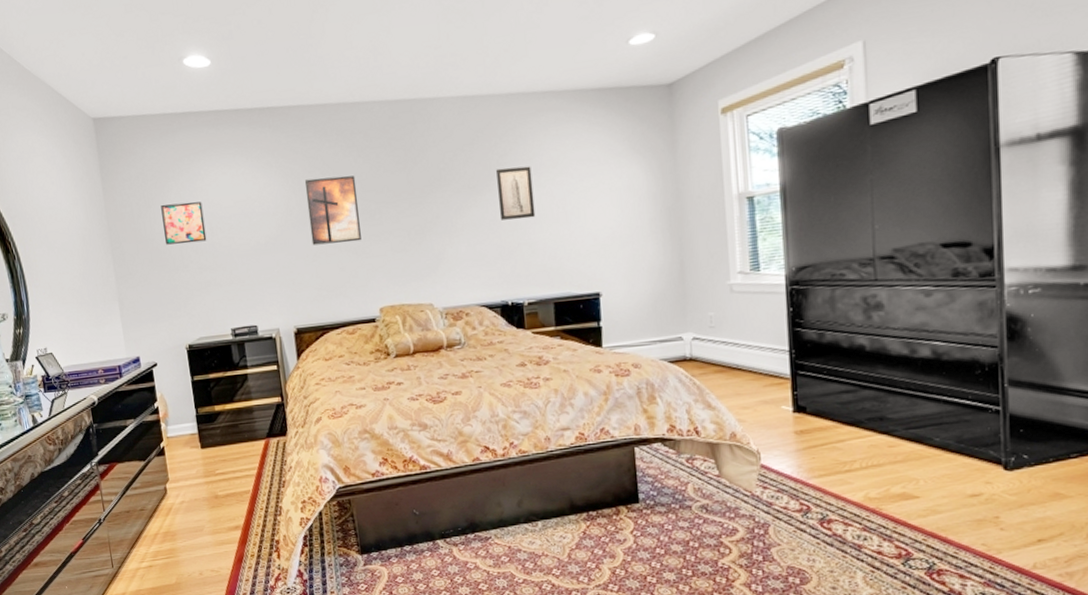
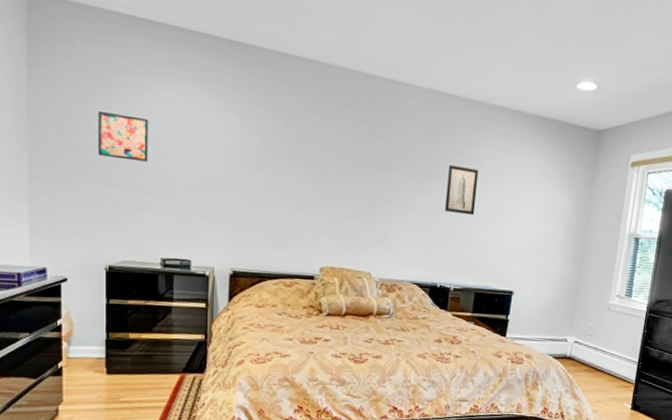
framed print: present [304,175,361,246] -> none [263,126,319,200]

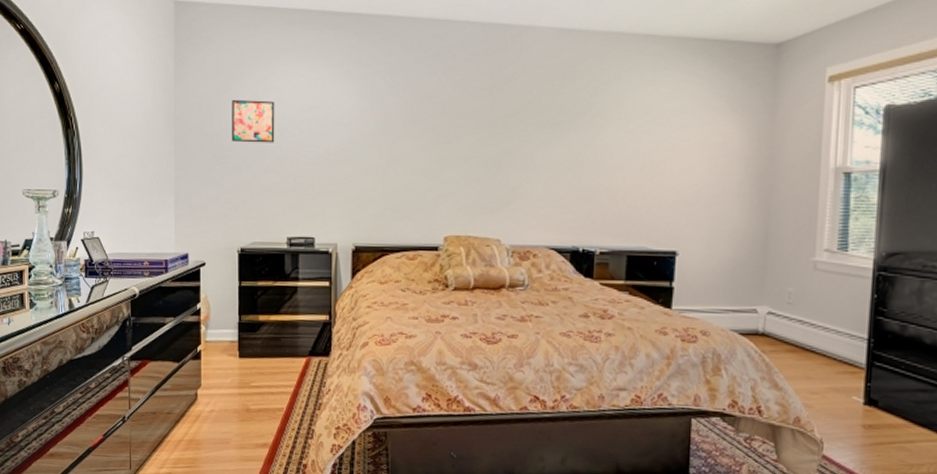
wall art: present [444,164,479,216] -> none [582,108,622,164]

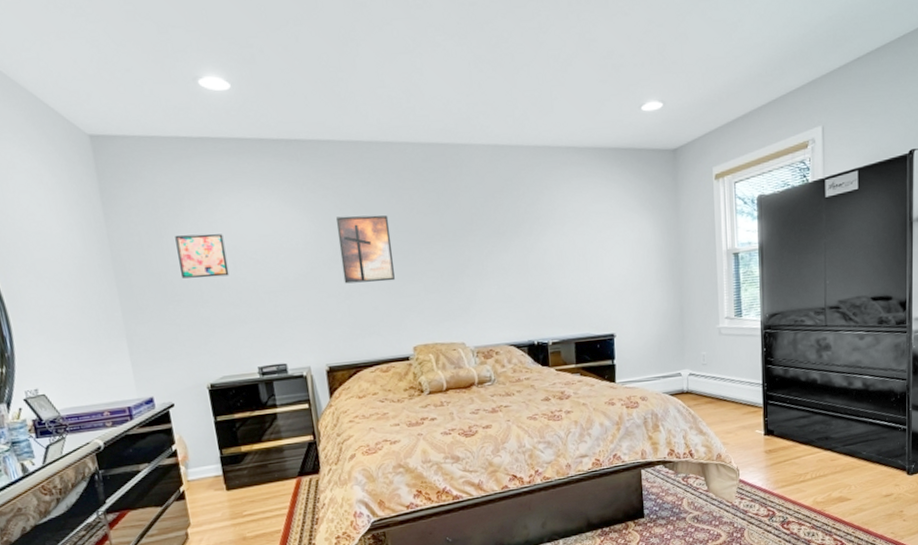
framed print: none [383,93,437,164] -> present [335,215,395,284]

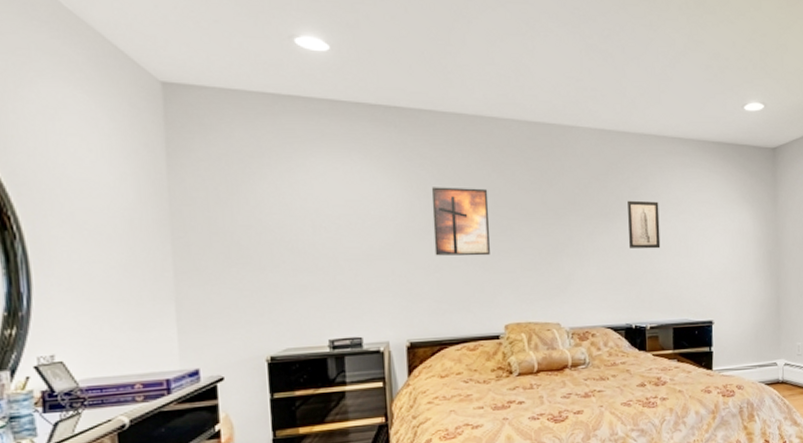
wall art: present [175,233,230,279] -> none [248,193,307,241]
wall art: none [524,215,559,265] -> present [628,200,661,249]

